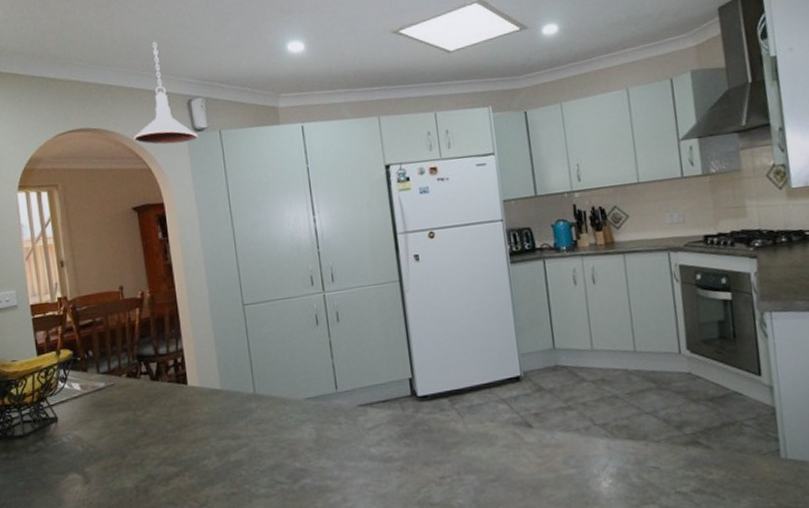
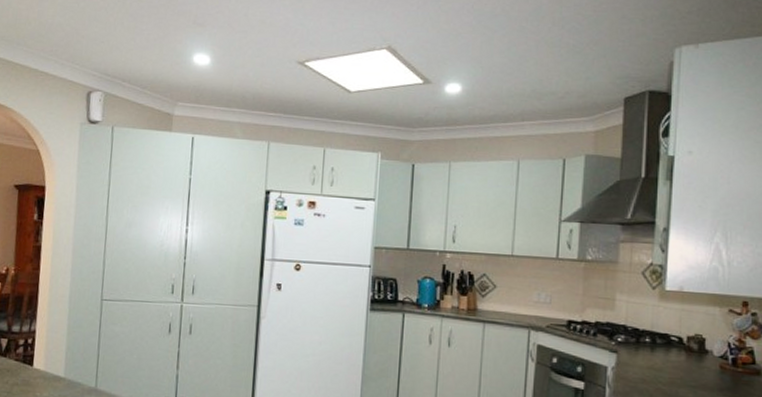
pendant light: present [134,41,198,145] -> none [30,29,90,132]

